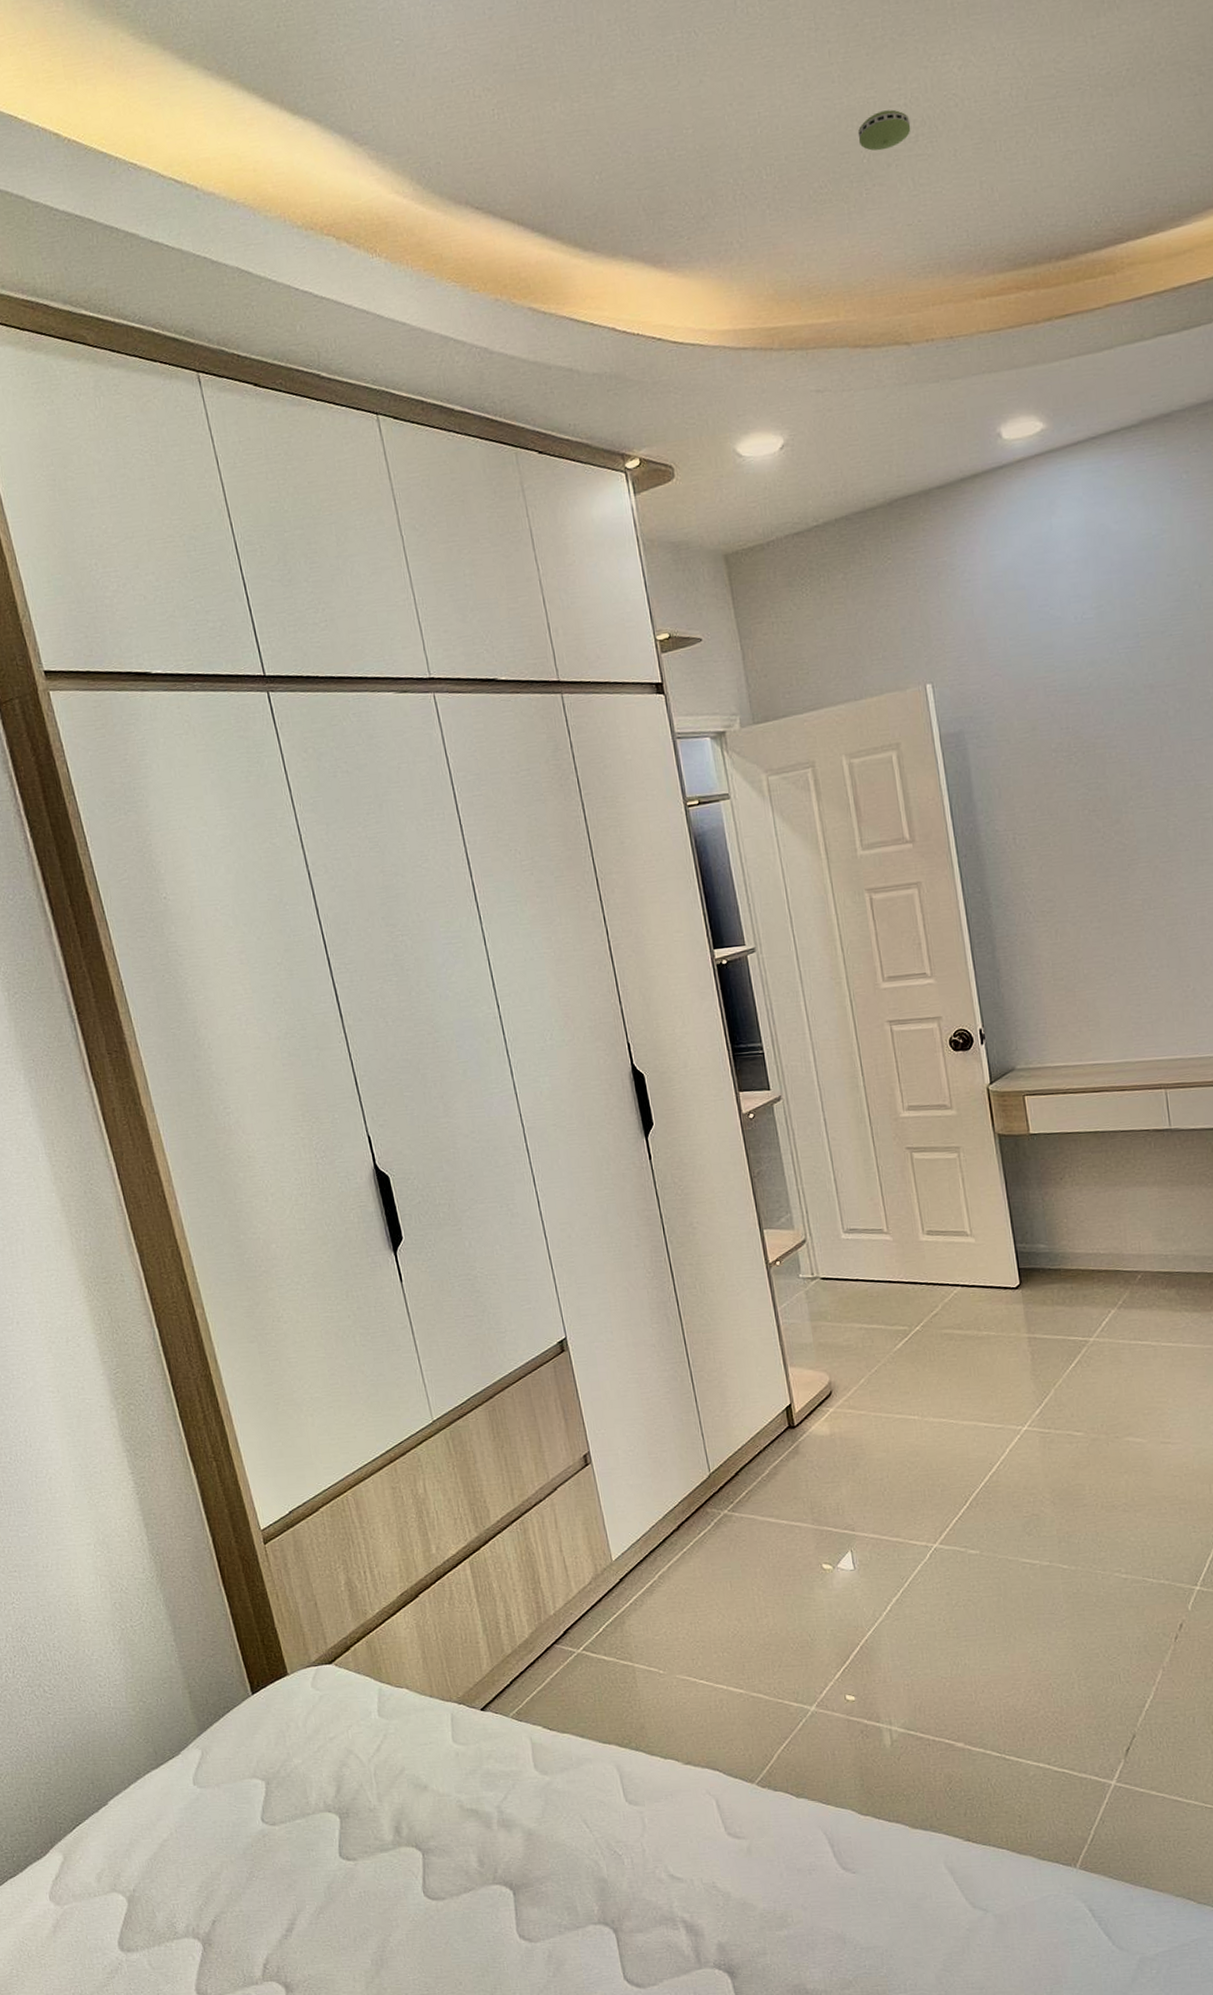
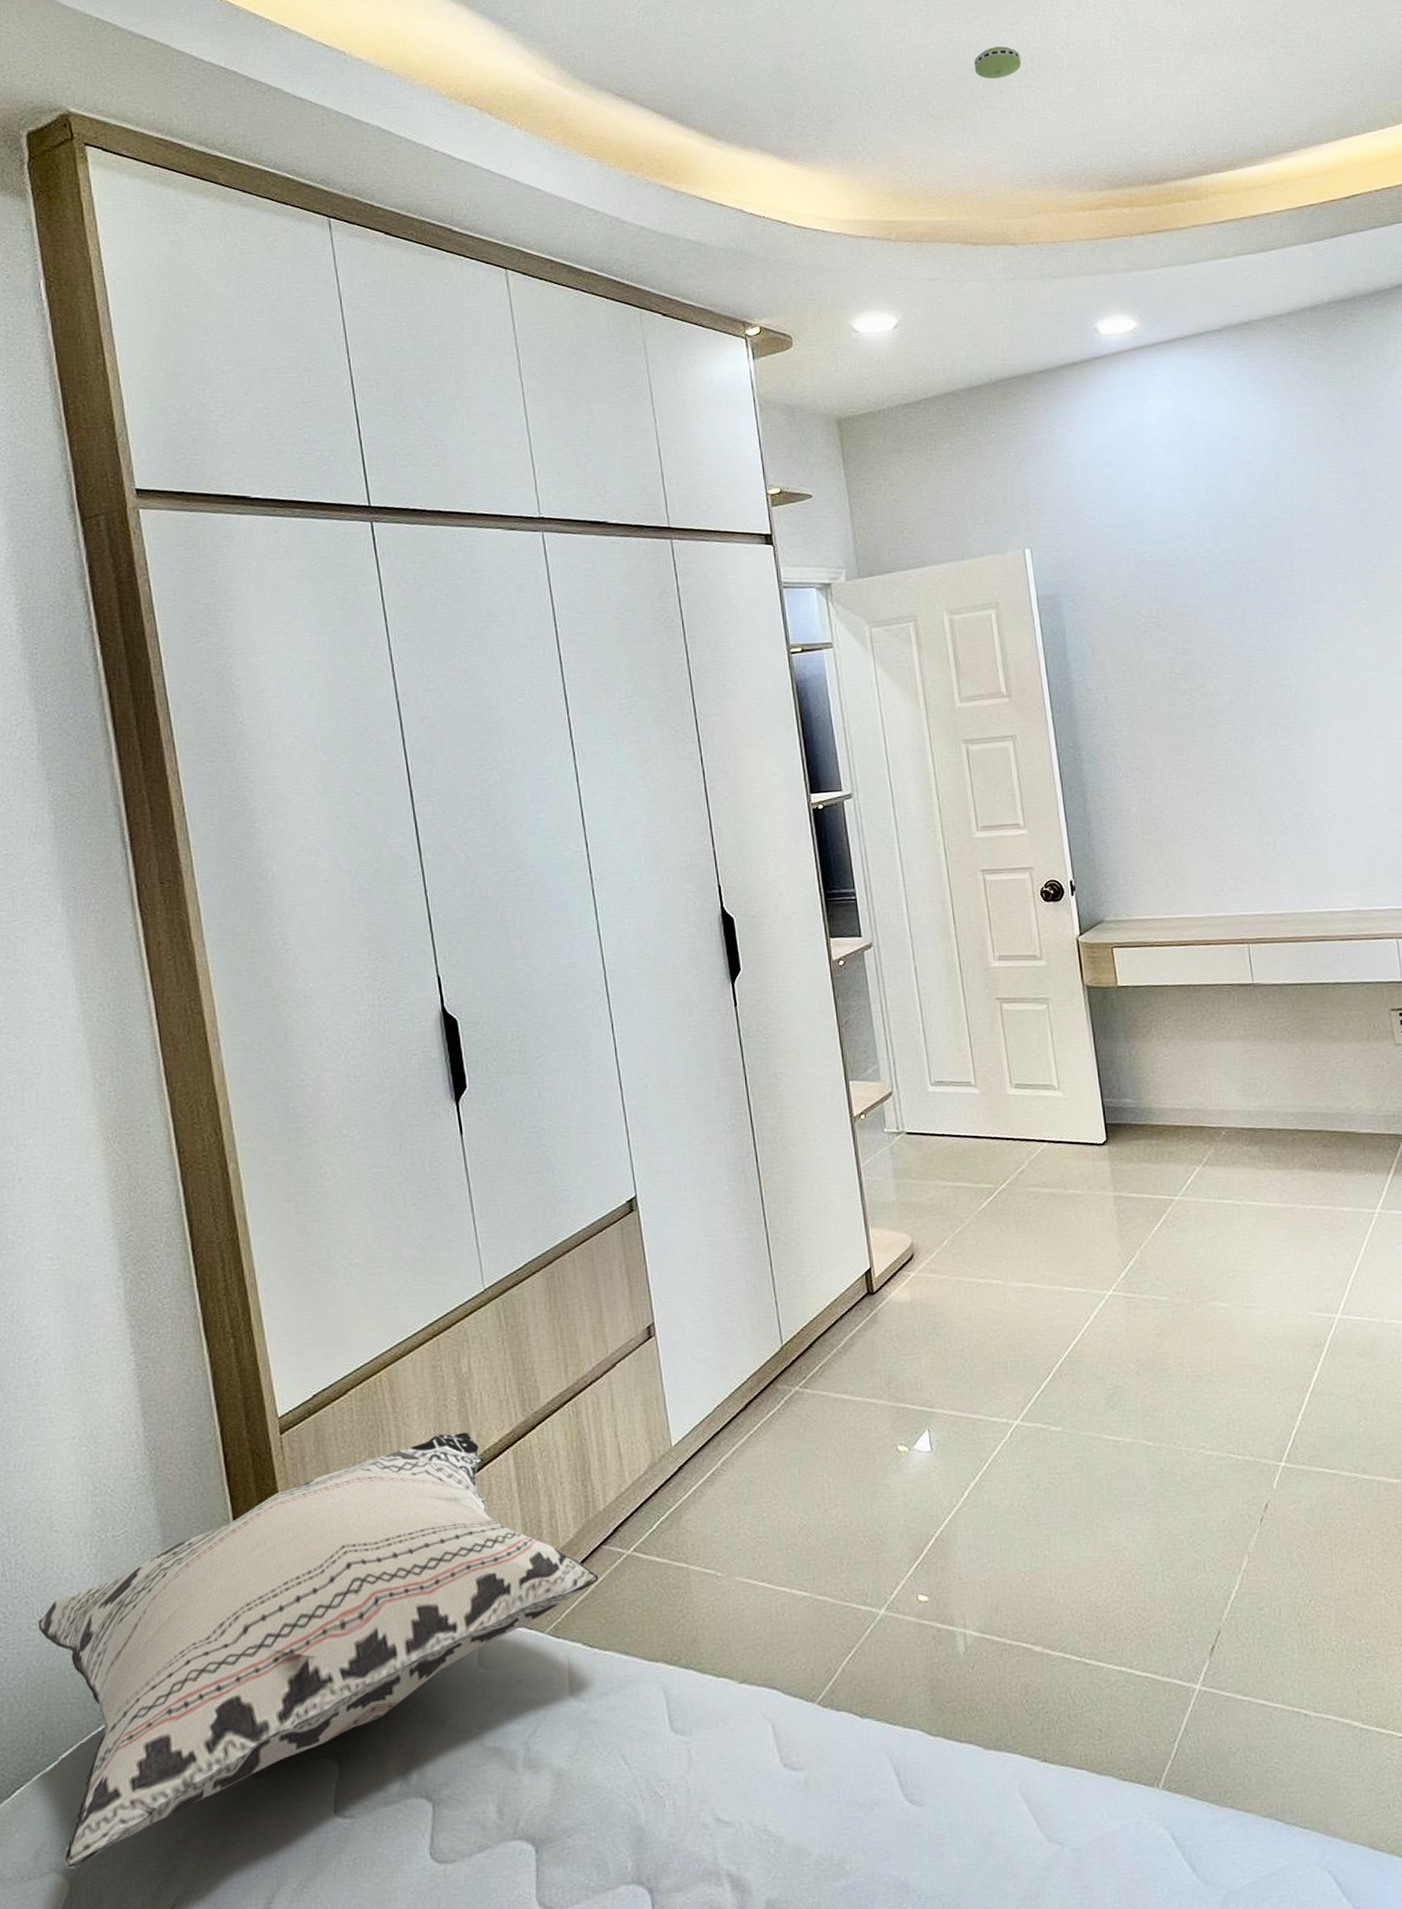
decorative pillow: none [78,1545,554,1890] -> present [38,1432,599,1869]

